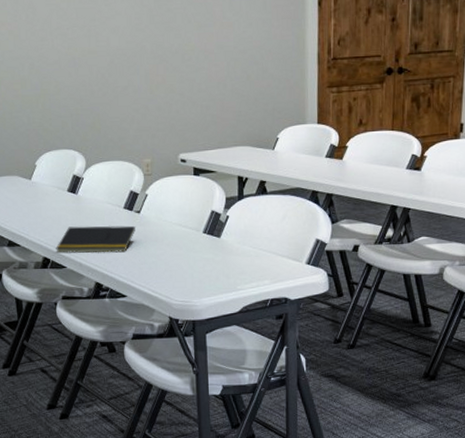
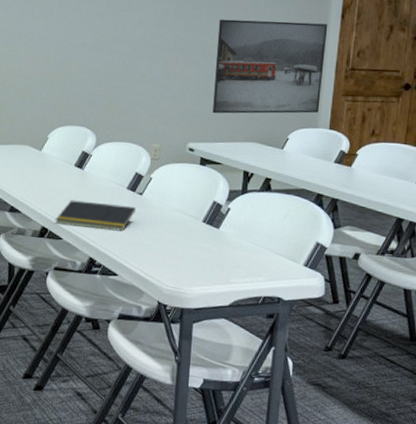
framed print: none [195,13,306,121] -> present [212,19,328,114]

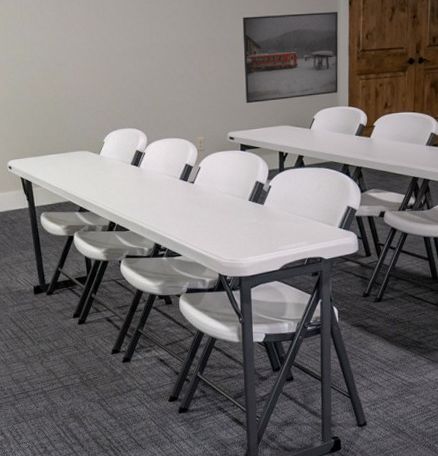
notepad: present [55,200,136,231] -> none [120,194,190,218]

